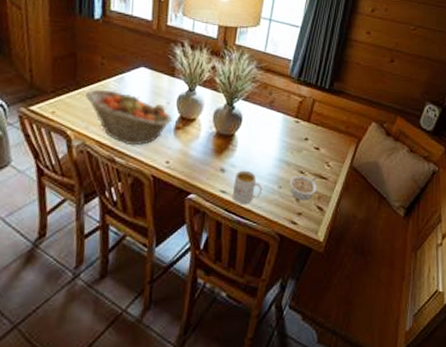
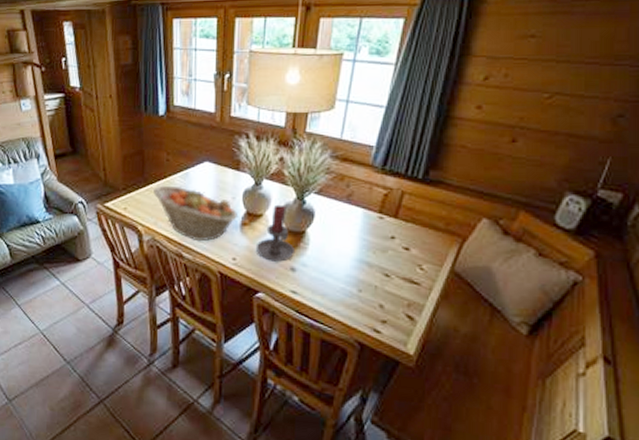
candle holder: none [188,109,224,164] -> present [255,204,294,262]
mug: present [232,170,262,205] -> none [304,270,338,308]
legume: present [290,175,318,200] -> none [371,278,408,307]

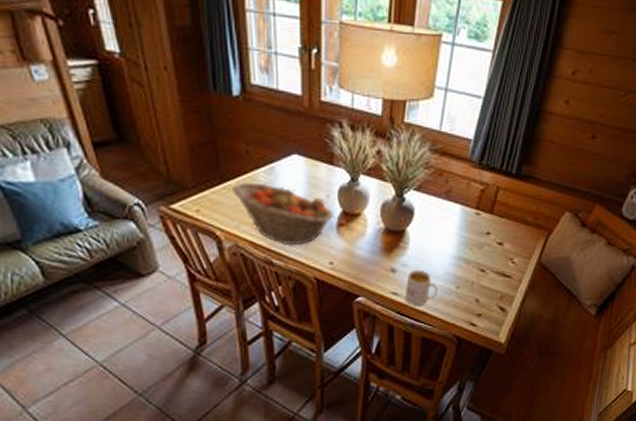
candle holder: present [255,204,294,262] -> none [354,202,394,263]
mug: none [304,270,338,308] -> present [404,269,438,307]

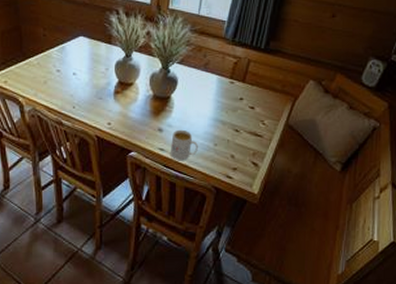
fruit basket: present [232,182,334,246] -> none [32,59,112,110]

